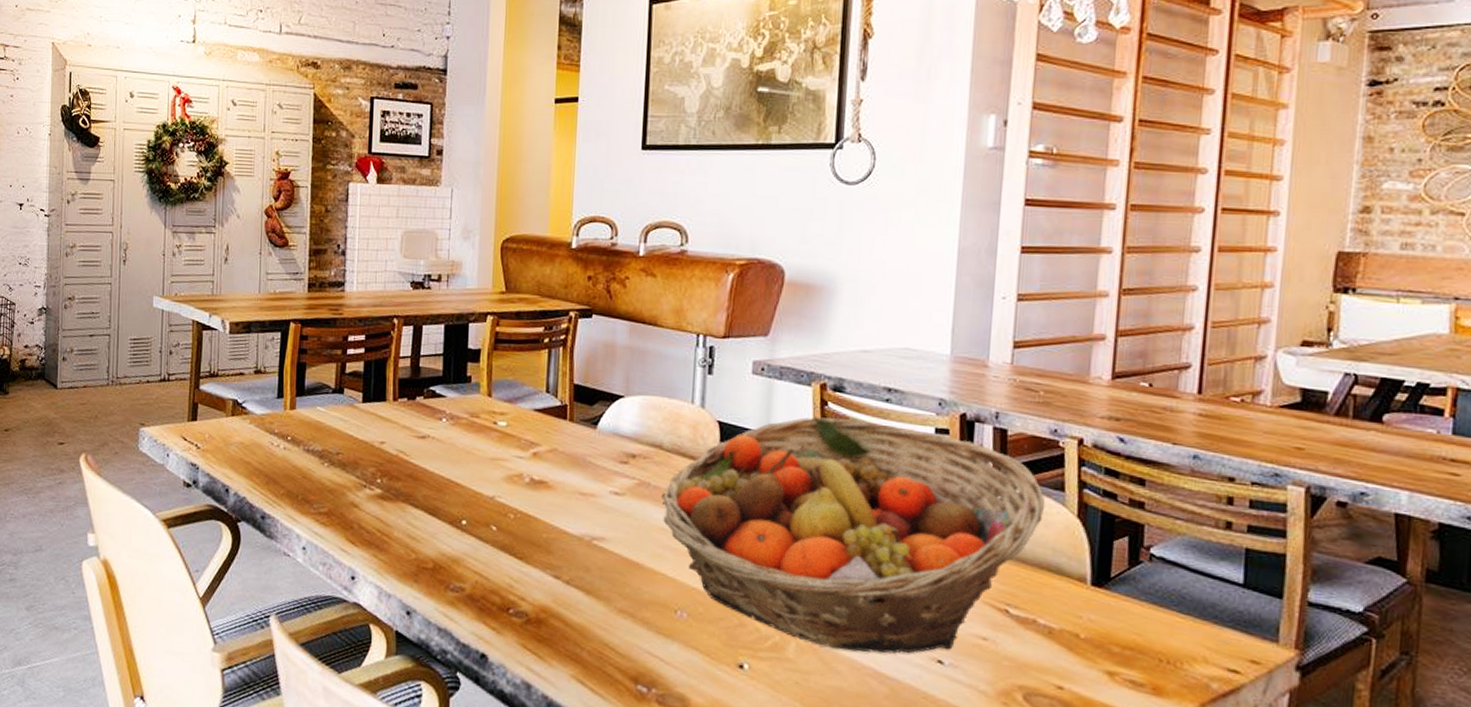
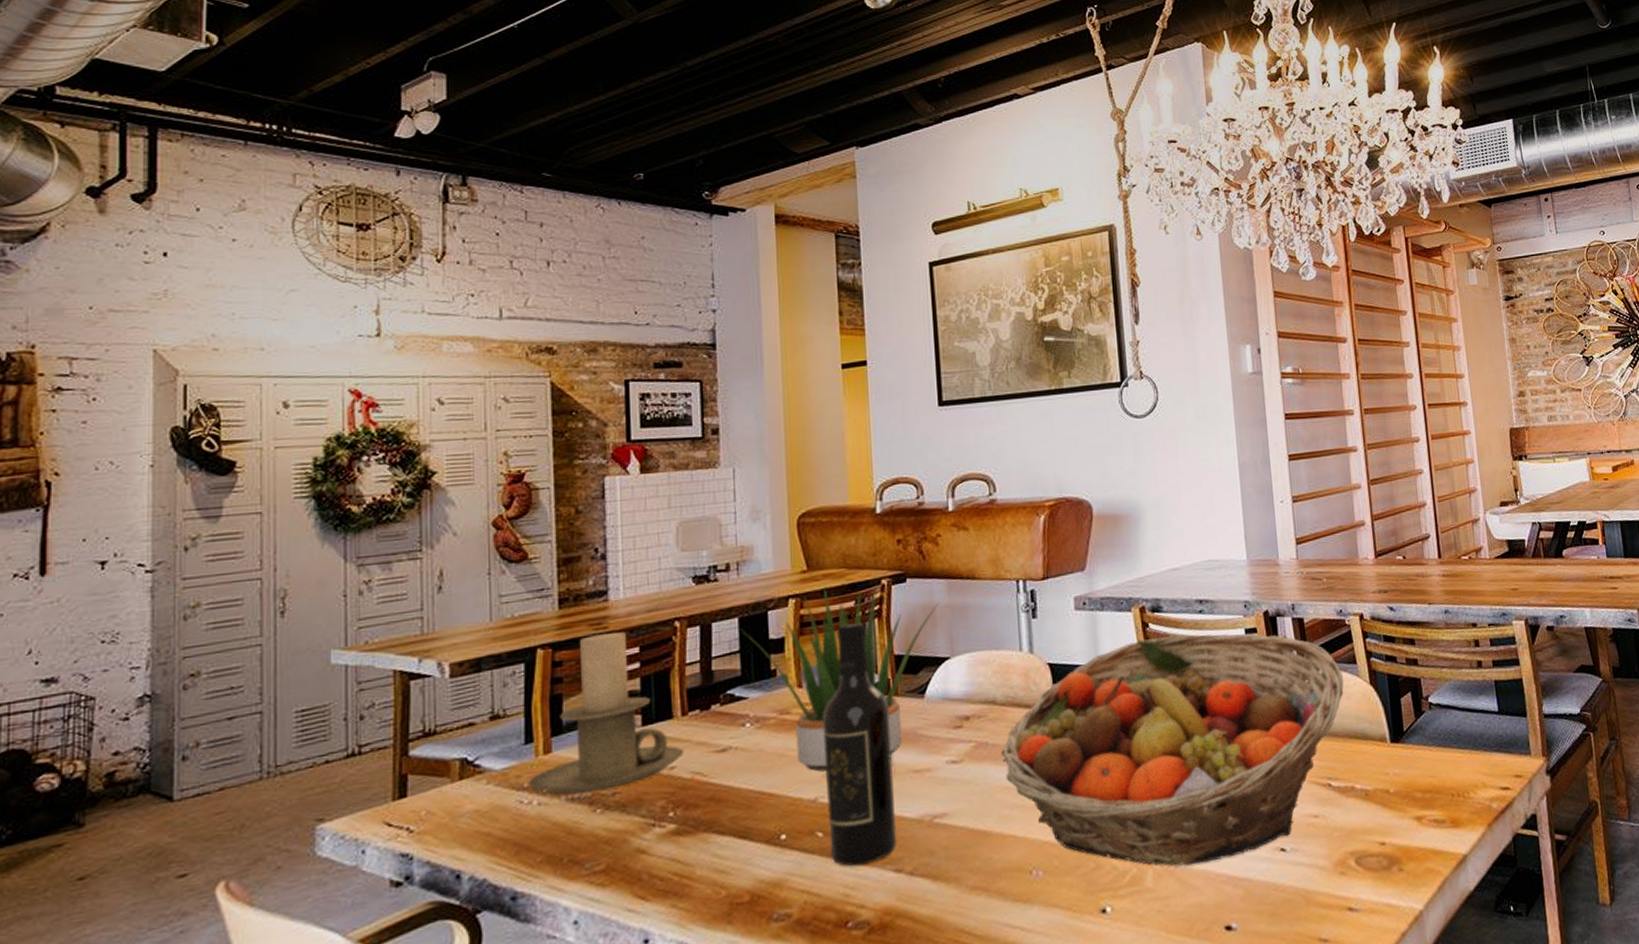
candle holder: none [277,318,392,449] -> present [527,632,684,795]
potted plant: none [444,311,620,475] -> present [739,584,939,772]
wine bottle: none [501,346,564,564] -> present [822,622,896,866]

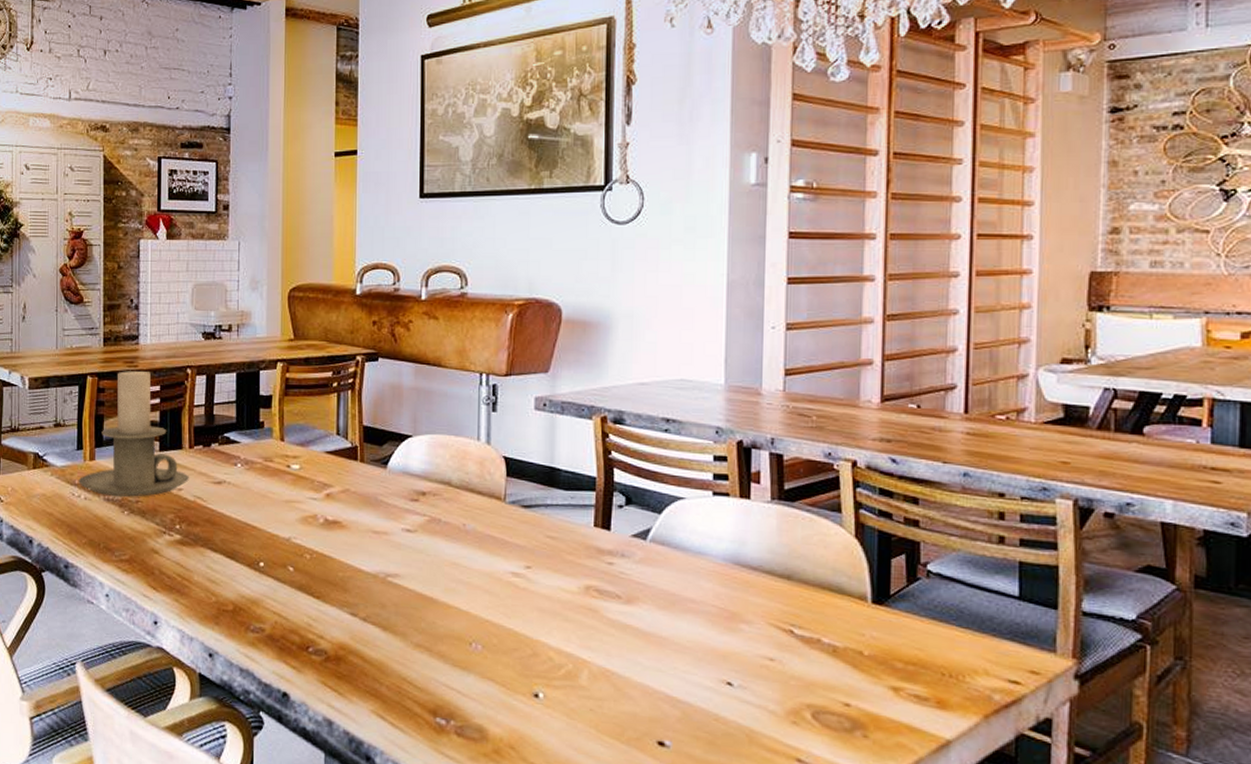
potted plant: present [739,584,939,772] -> none [237,357,407,516]
wine bottle: present [822,622,896,866] -> none [298,391,355,603]
fruit basket: present [1001,633,1344,866] -> none [452,449,824,678]

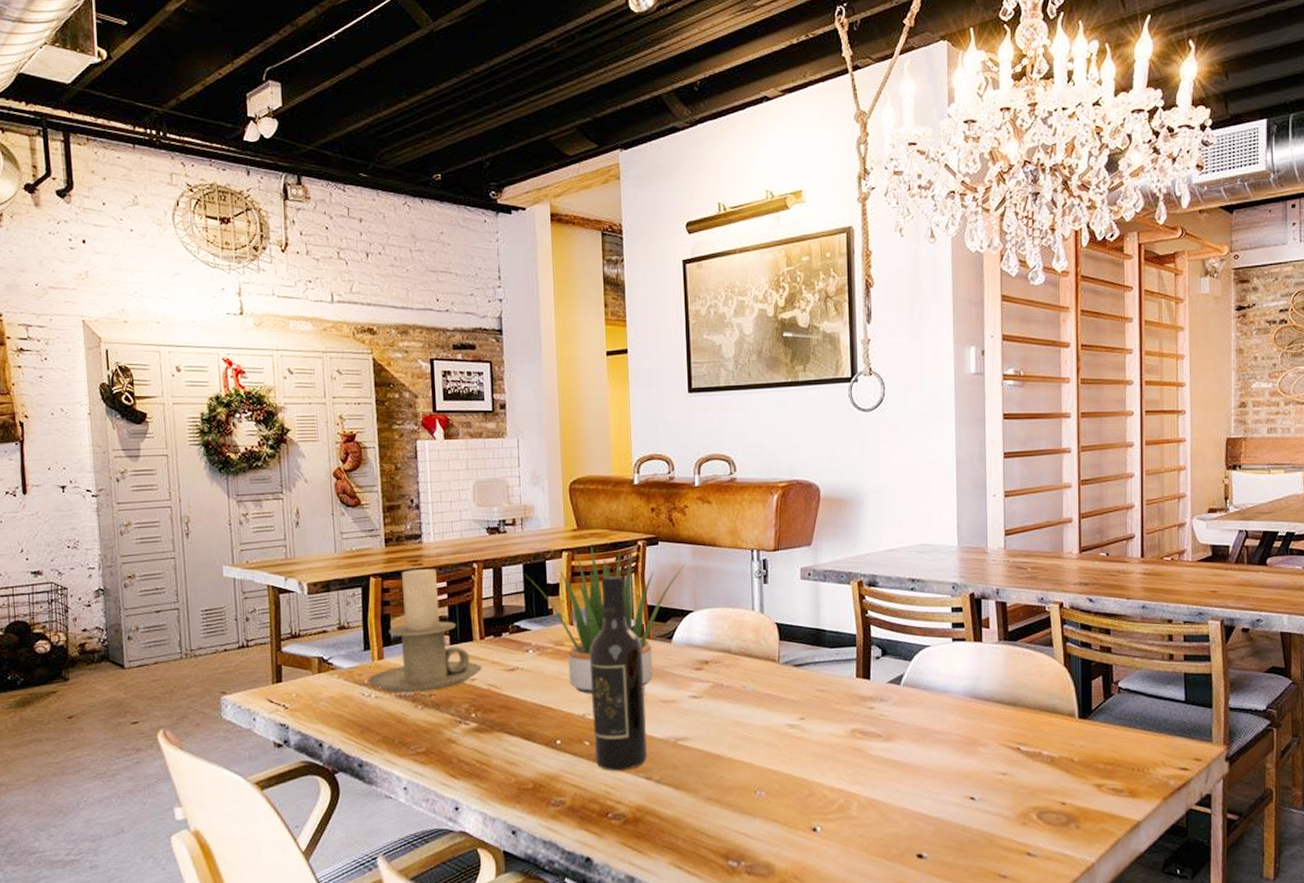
potted plant: none [237,357,407,516] -> present [524,545,686,694]
wine bottle: none [298,391,355,603] -> present [589,575,647,771]

